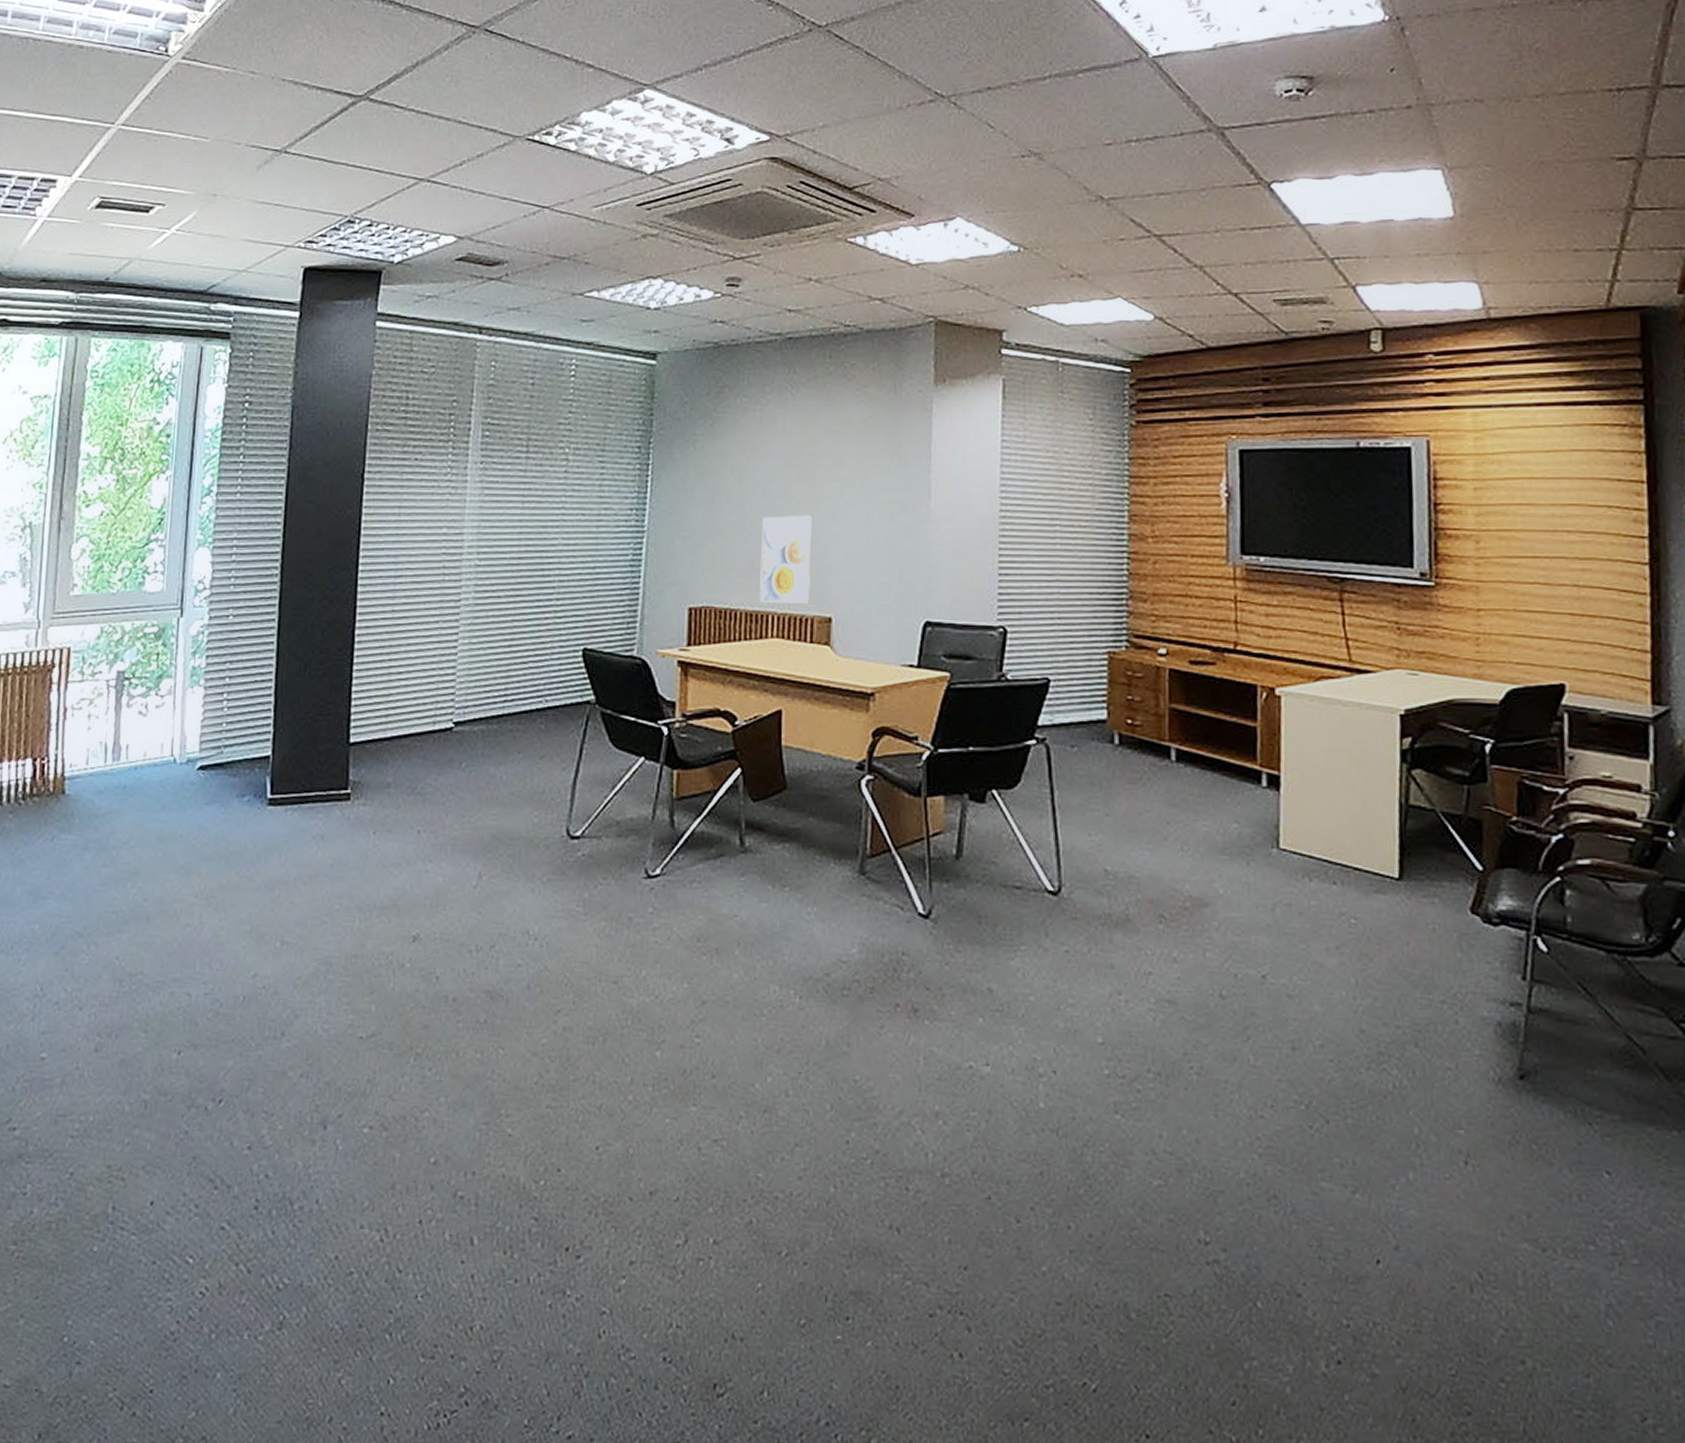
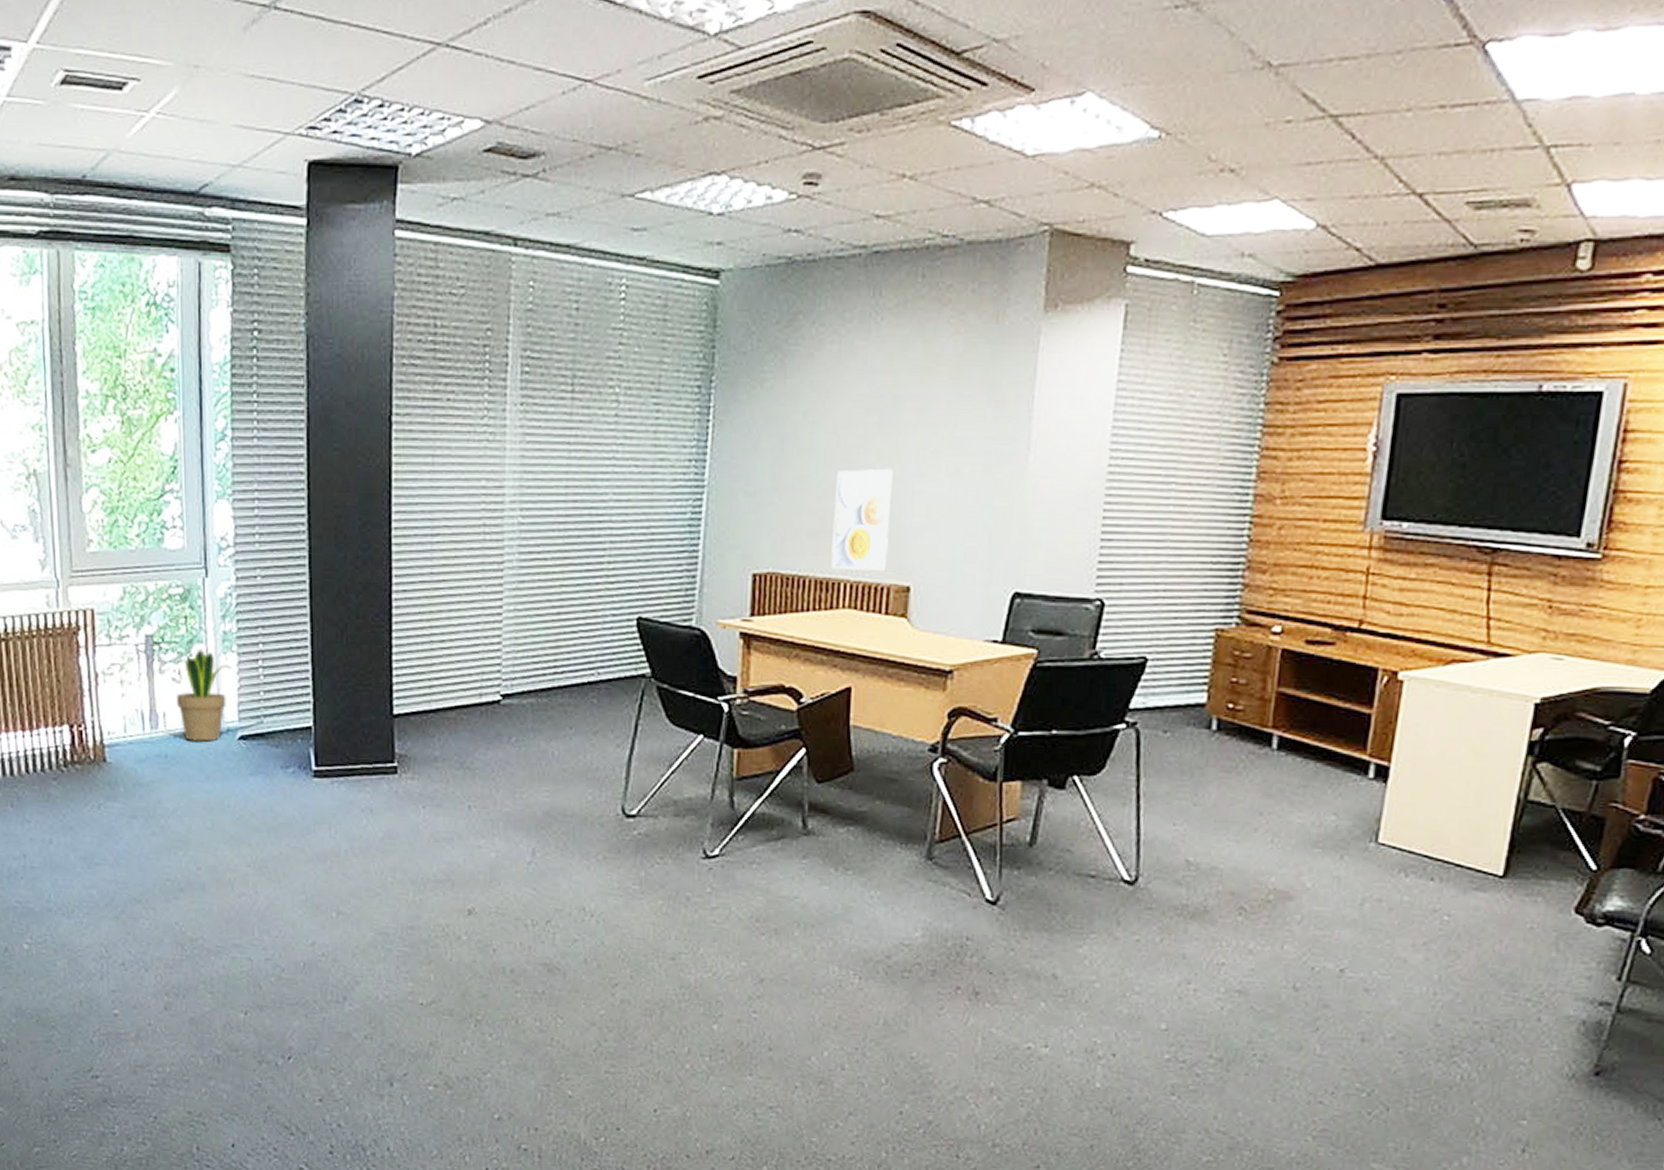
potted plant: none [141,683,198,773] -> present [177,648,233,742]

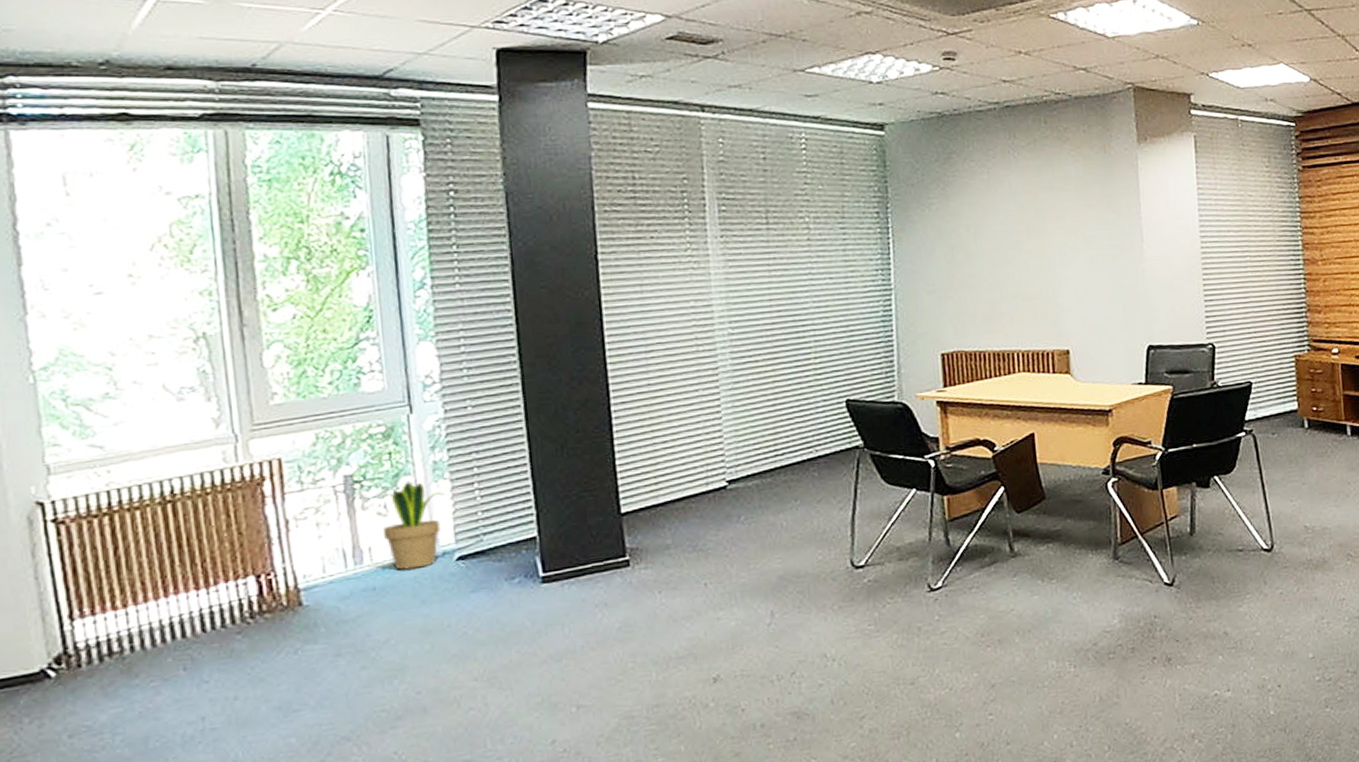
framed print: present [831,468,894,571] -> none [999,262,1049,343]

